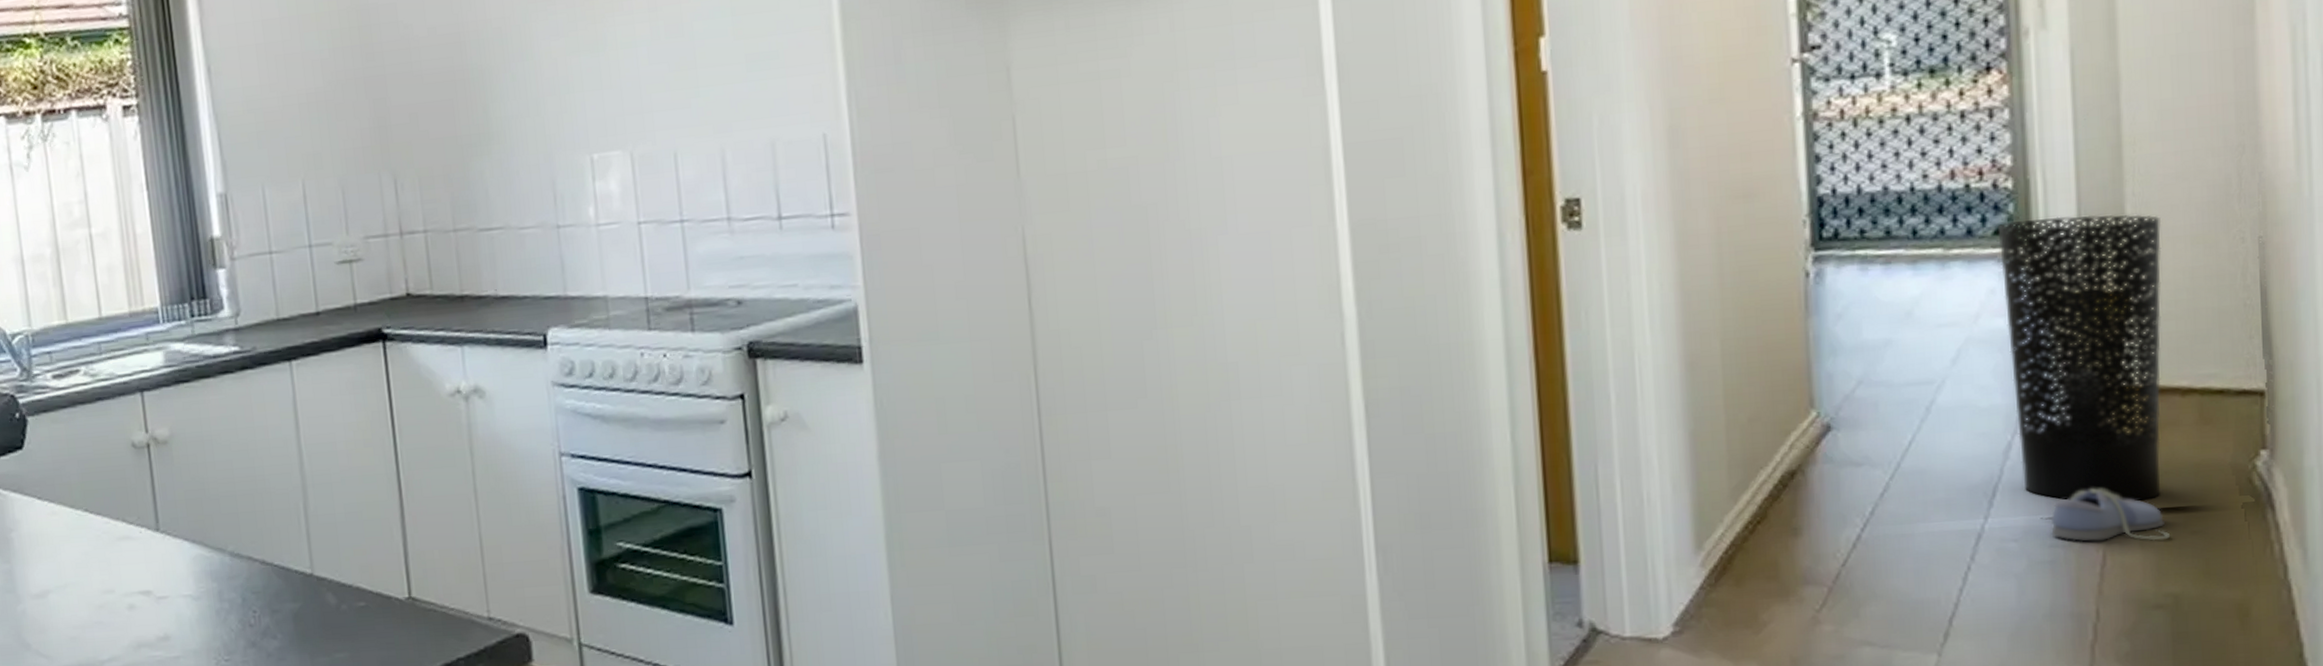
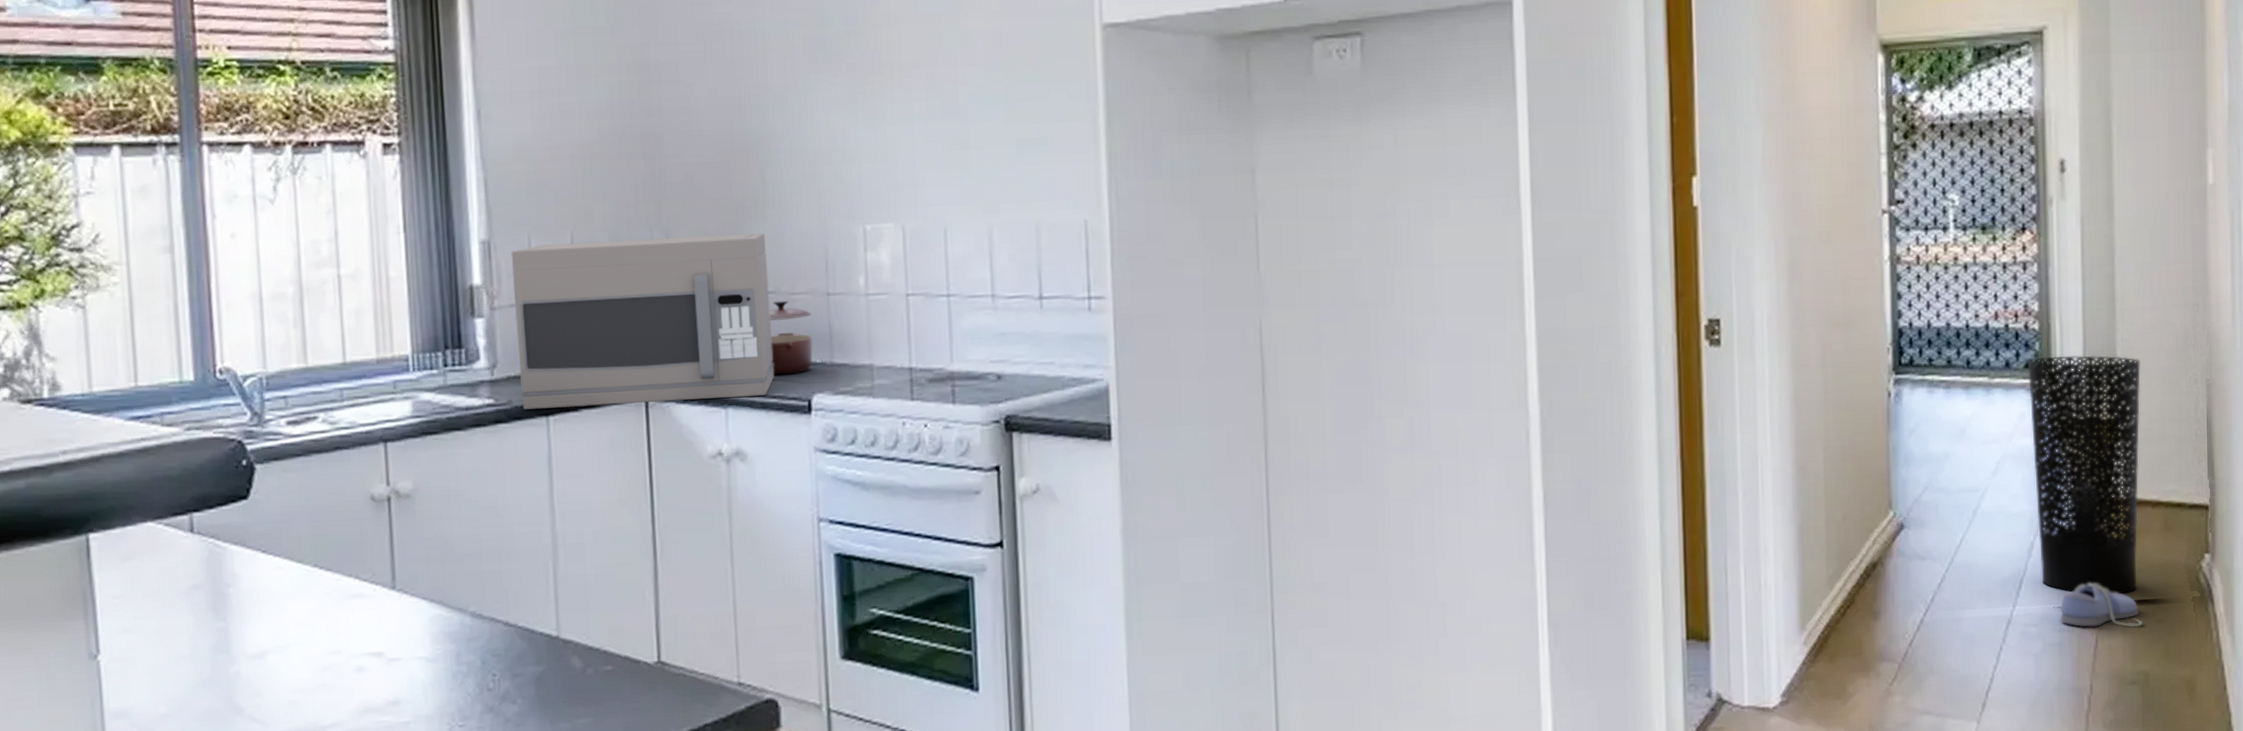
microwave: none [247,169,509,355] -> present [511,233,775,410]
saucepan: none [499,235,546,311] -> present [769,300,813,375]

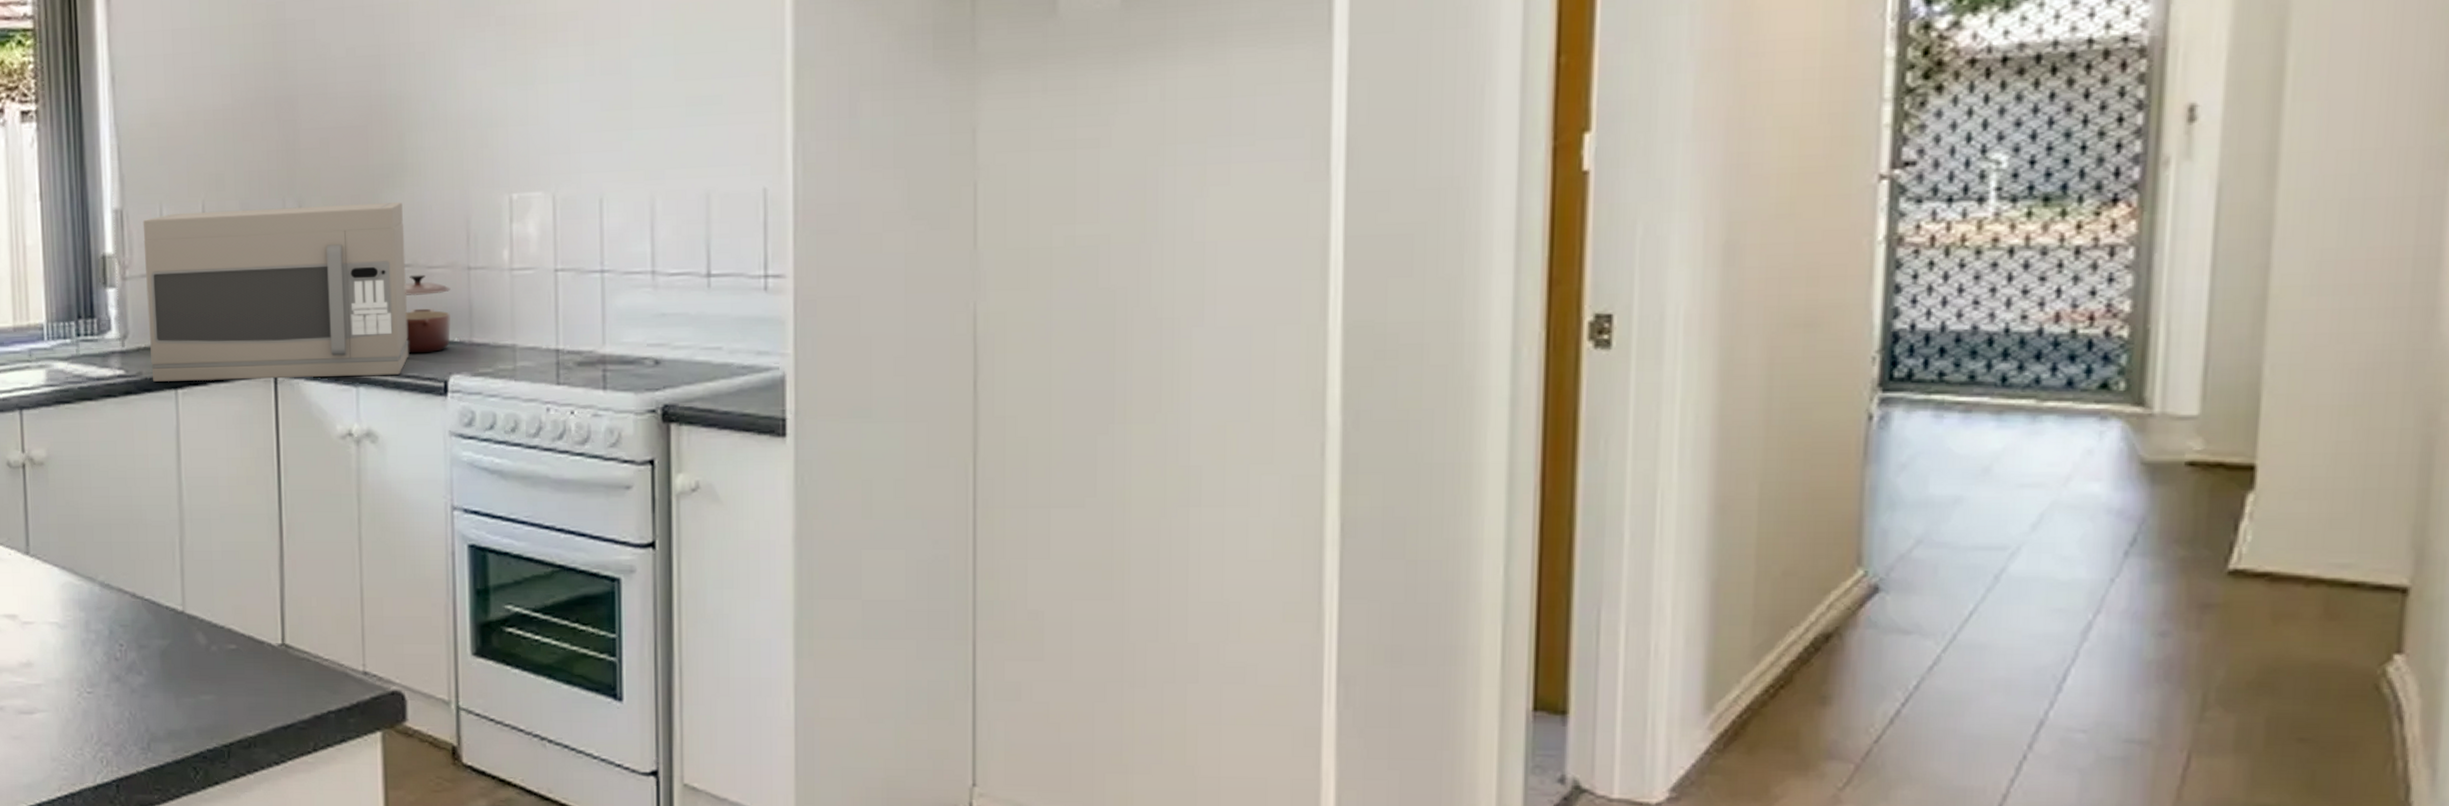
umbrella stand: present [2027,355,2141,594] -> none [2101,373,2304,699]
shoe: present [2052,583,2143,627] -> none [2116,681,2273,745]

